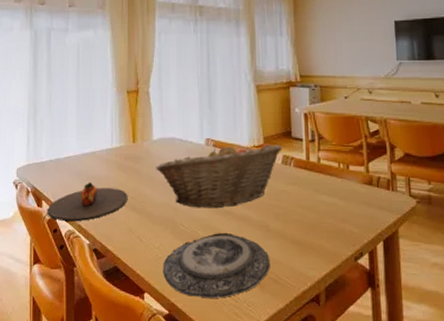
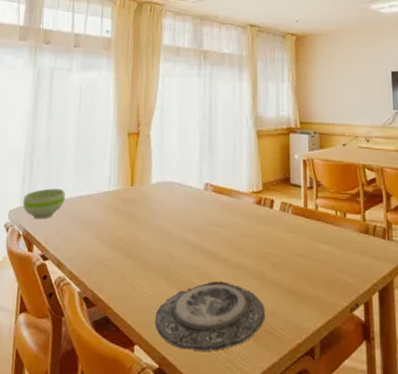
bowl: none [29,146,70,177] -> present [23,188,66,220]
plate: present [48,182,128,222] -> none [38,226,123,268]
fruit basket: present [156,143,283,209] -> none [153,188,281,256]

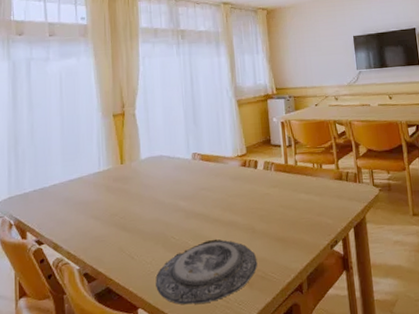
bowl: present [23,188,66,220] -> none [11,175,56,208]

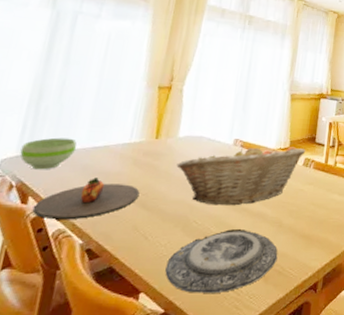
bowl: none [11,175,56,208] -> present [20,137,77,170]
plate: none [33,207,118,251] -> present [33,177,140,220]
fruit basket: none [145,152,264,220] -> present [176,144,306,206]

